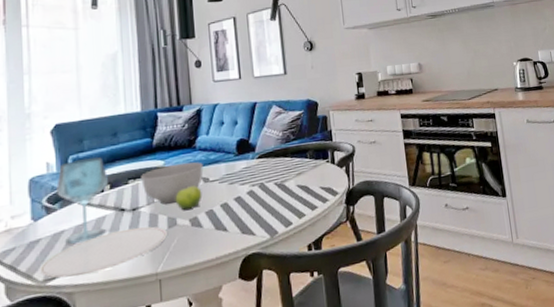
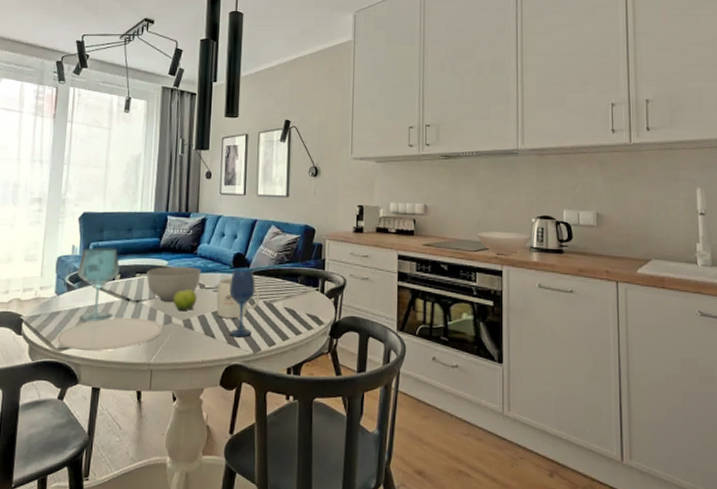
mug: none [223,166,270,209] -> present [216,278,260,319]
wineglass: none [236,153,266,226] -> present [229,268,255,337]
bowl: none [468,76,516,100] -> present [476,231,532,256]

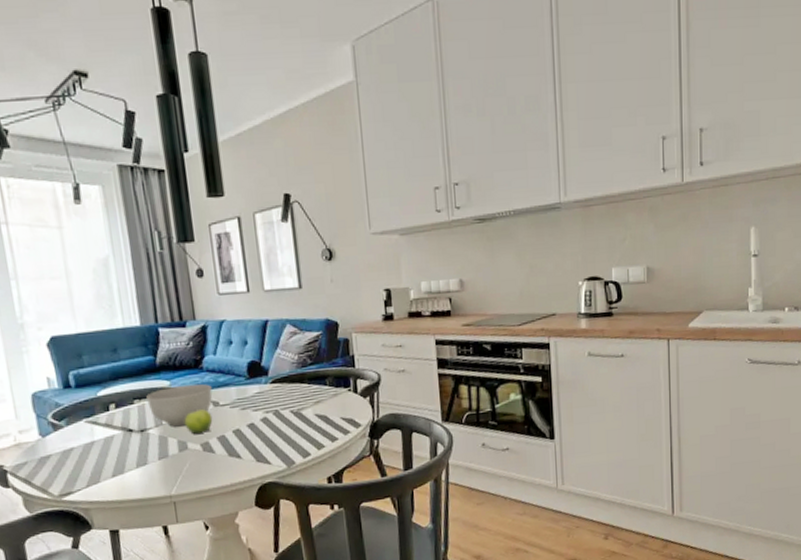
plate: present [56,317,162,352] -> none [53,448,179,495]
wine glass: present [77,247,121,321] -> none [60,374,116,462]
mug: present [216,278,260,319] -> none [234,390,286,436]
wineglass: present [229,268,255,337] -> none [247,377,282,454]
bowl: present [476,231,532,256] -> none [520,298,579,327]

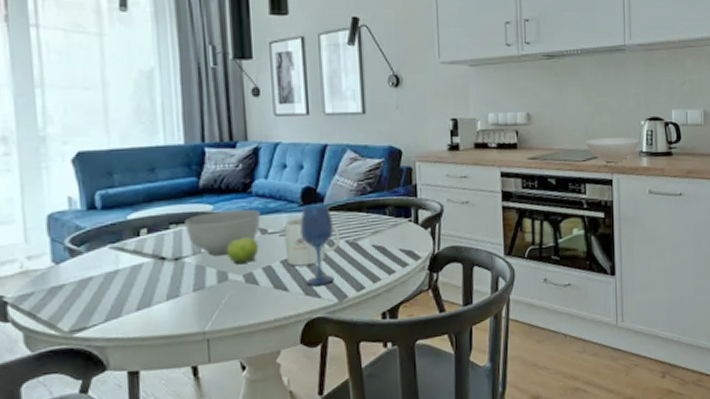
mug: none [234,390,286,436] -> present [284,218,341,267]
wineglass: none [247,377,282,454] -> present [300,204,334,286]
bowl: none [520,298,579,327] -> present [585,137,641,163]

